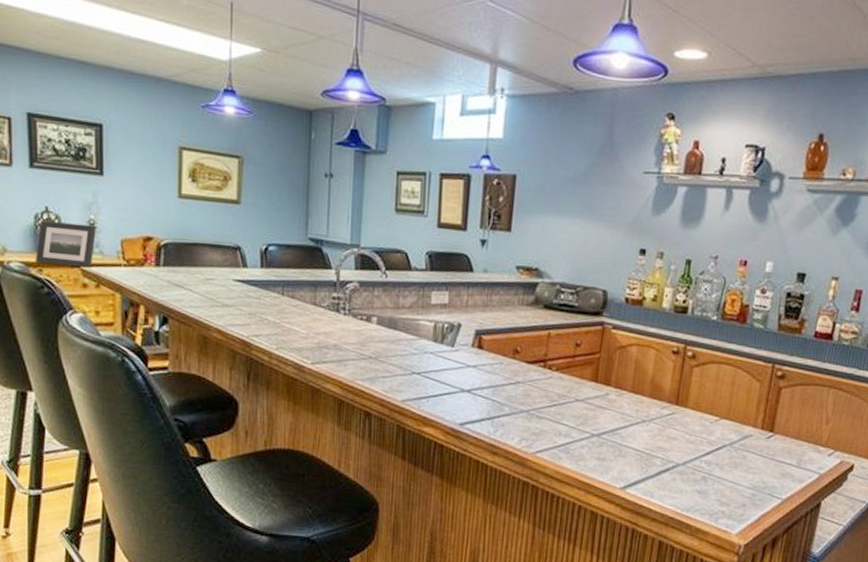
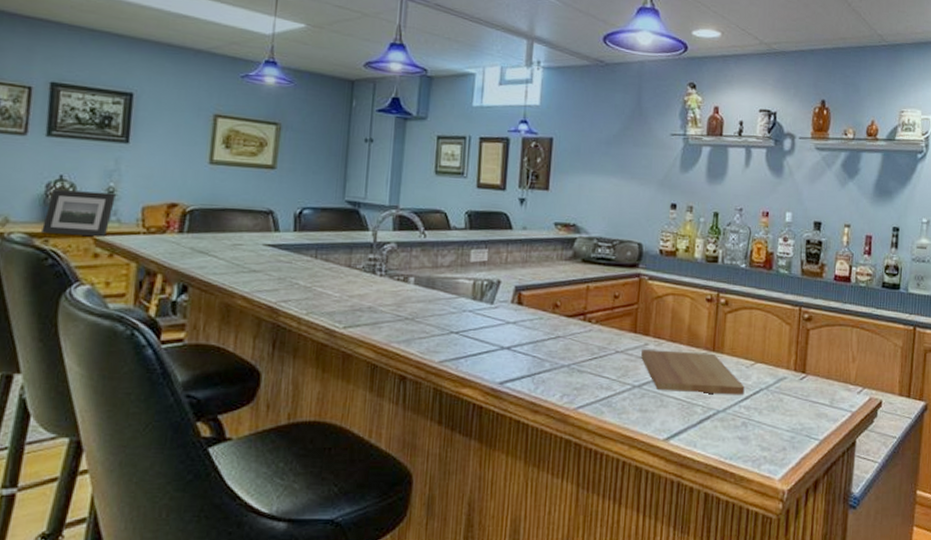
cutting board: none [601,399,708,450] -> present [641,350,745,395]

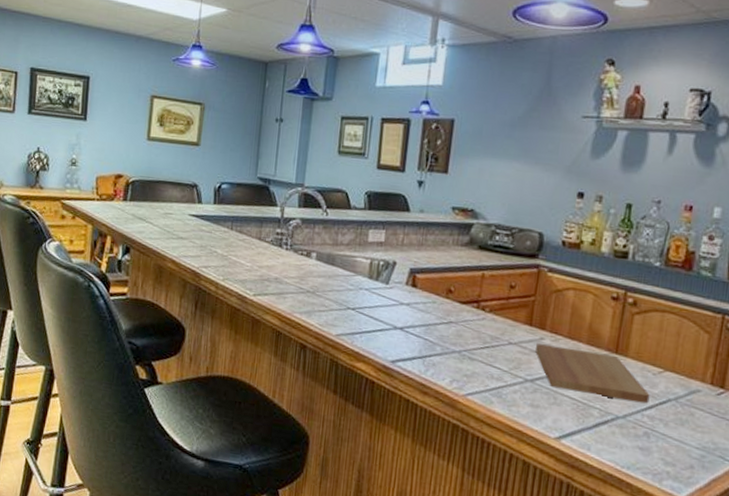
picture frame: present [42,188,116,237] -> none [25,158,77,202]

